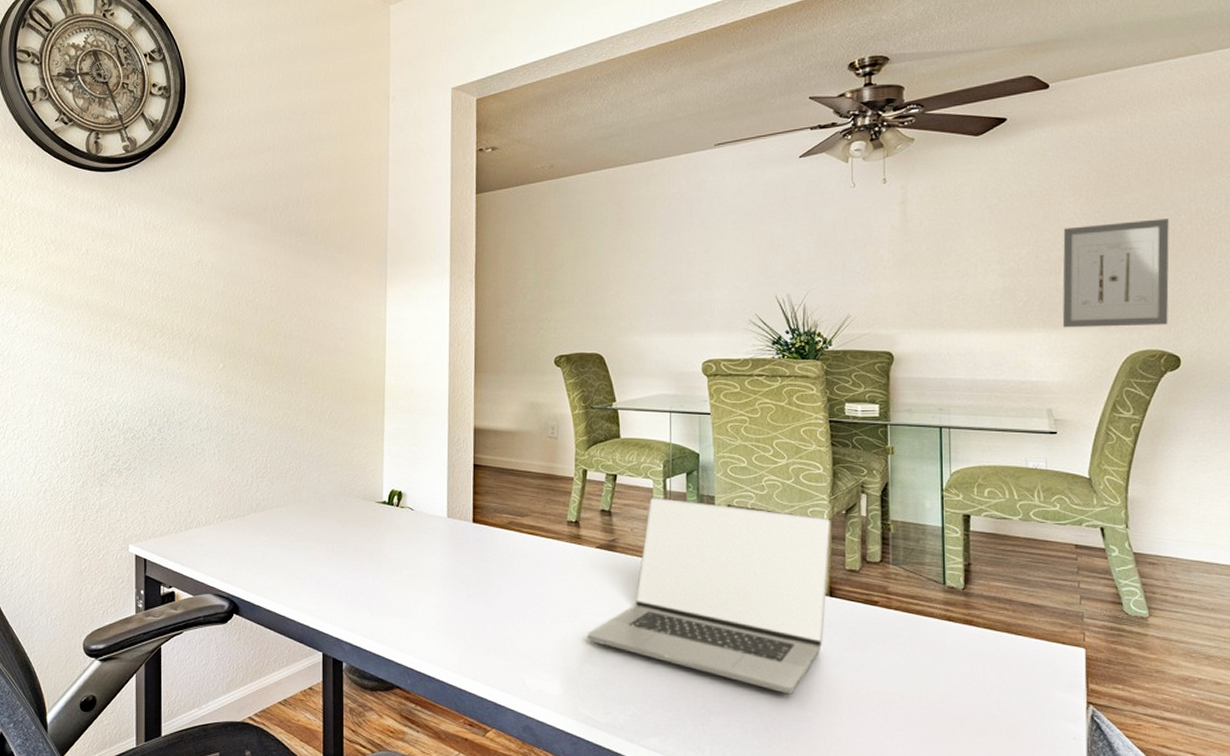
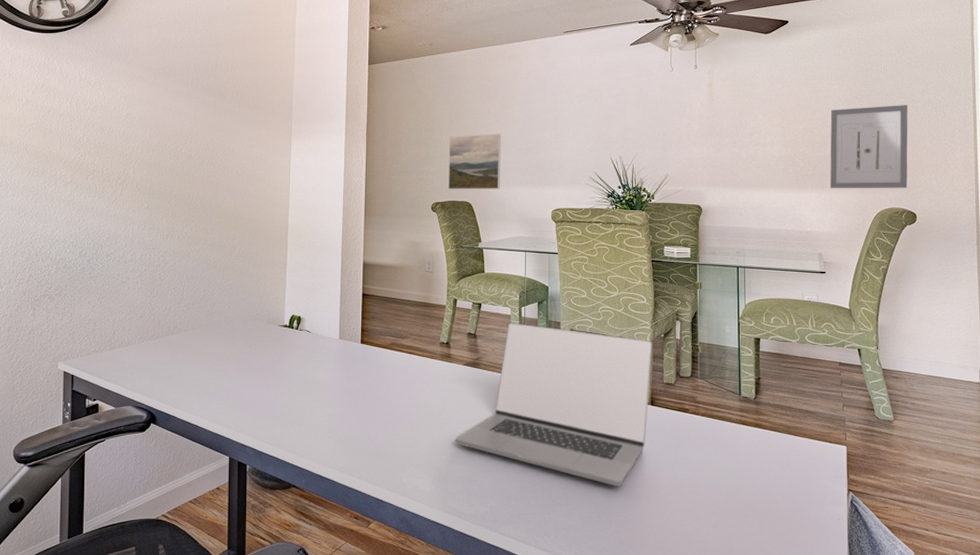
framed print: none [574,271,639,340] -> present [448,133,501,190]

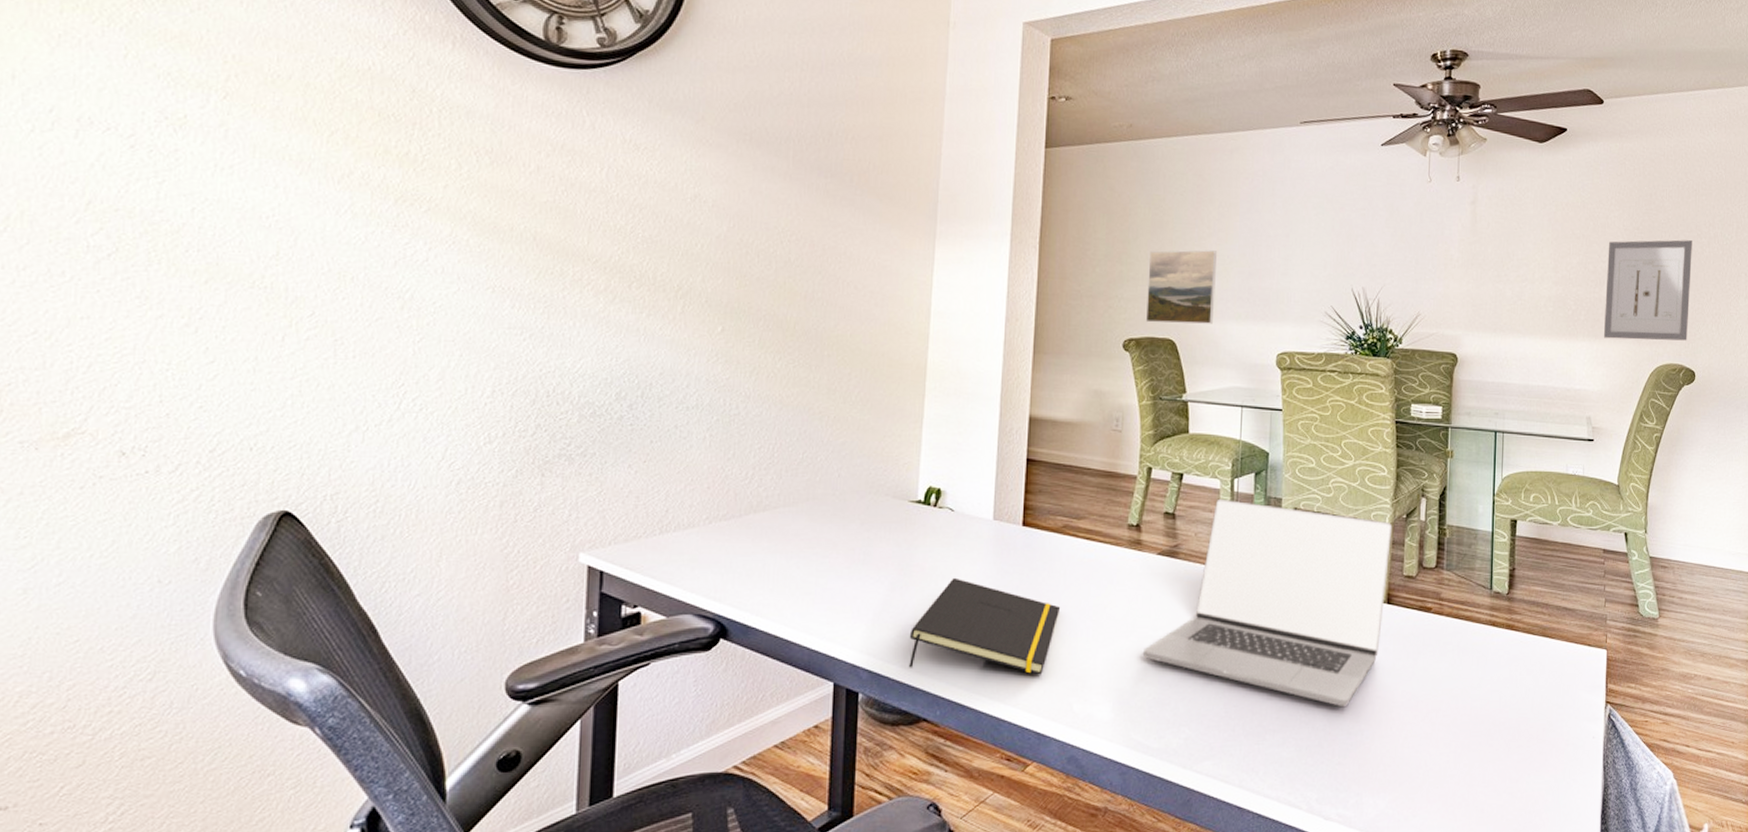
notepad: none [281,381,391,455] -> present [908,577,1061,675]

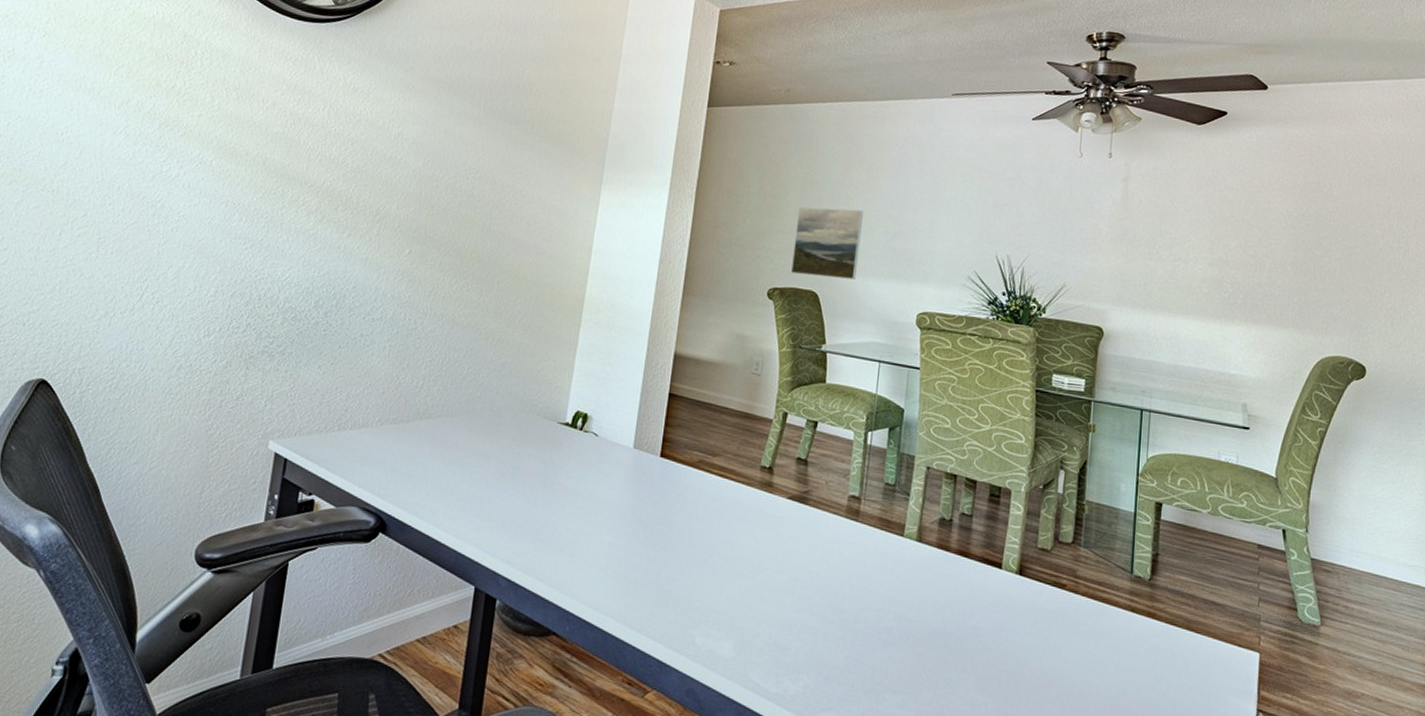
notepad: present [908,577,1061,675] -> none [543,499,691,604]
laptop: present [1143,498,1393,708] -> none [767,449,1028,677]
wall art: present [1603,240,1692,341] -> none [1262,226,1364,334]

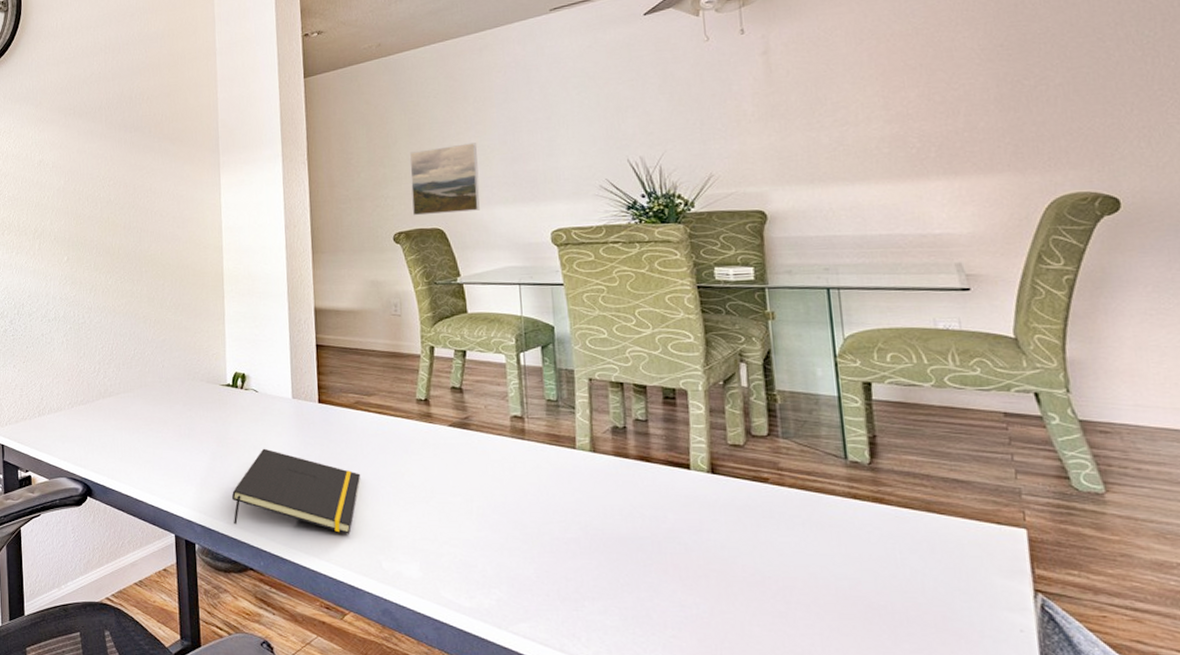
notepad: none [543,499,691,604] -> present [231,448,361,534]

